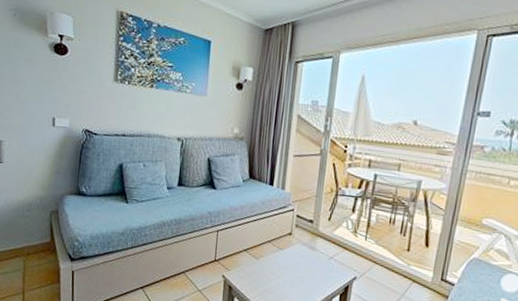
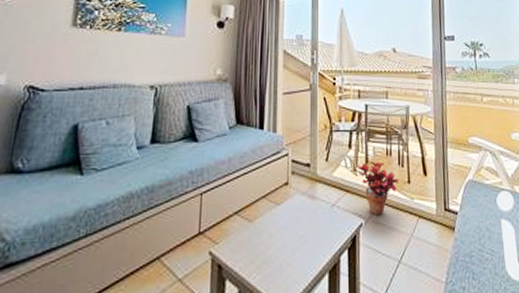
potted plant: none [357,226,399,274] -> present [356,160,400,215]

